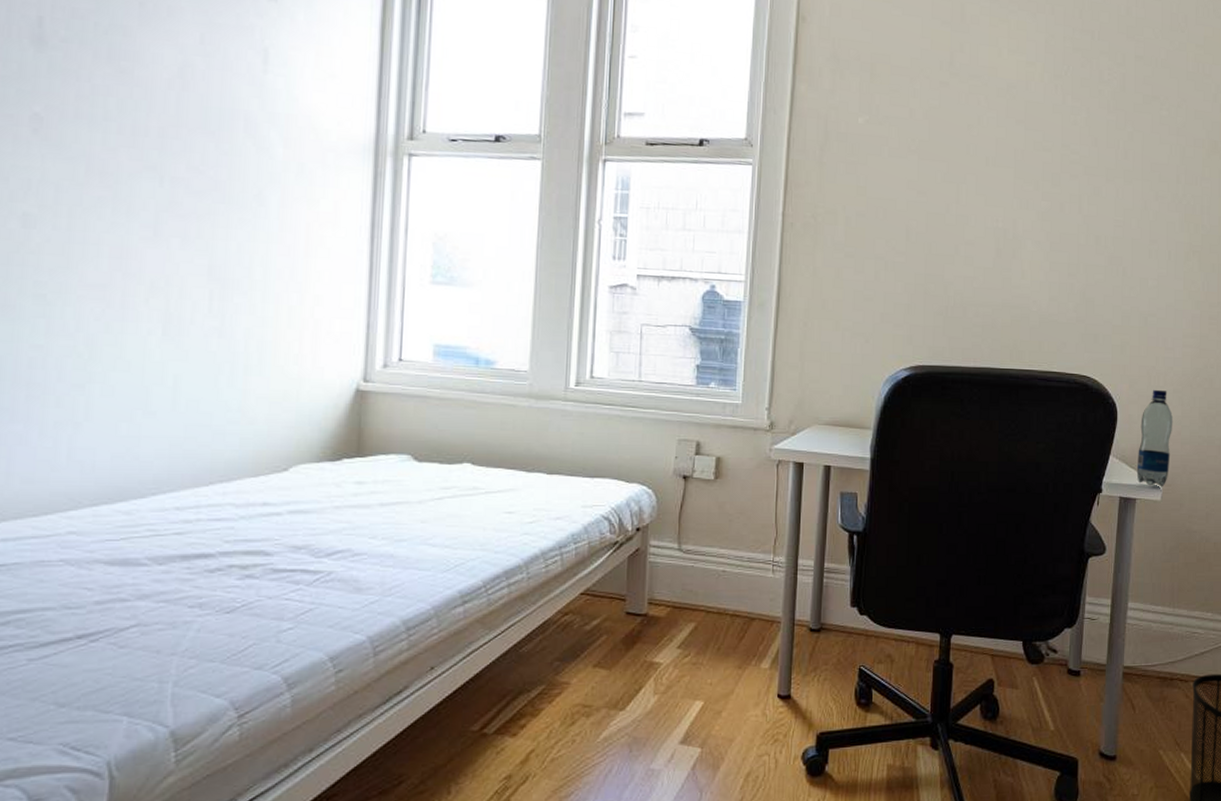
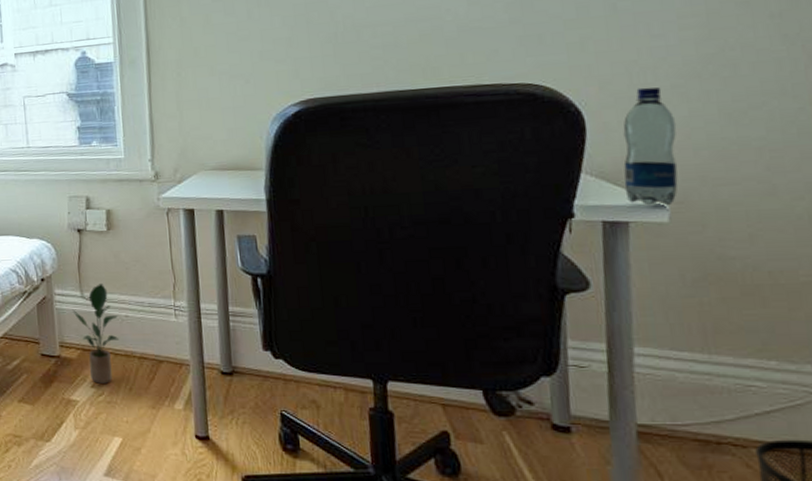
potted plant: none [667,536,715,644] -> present [72,284,120,384]

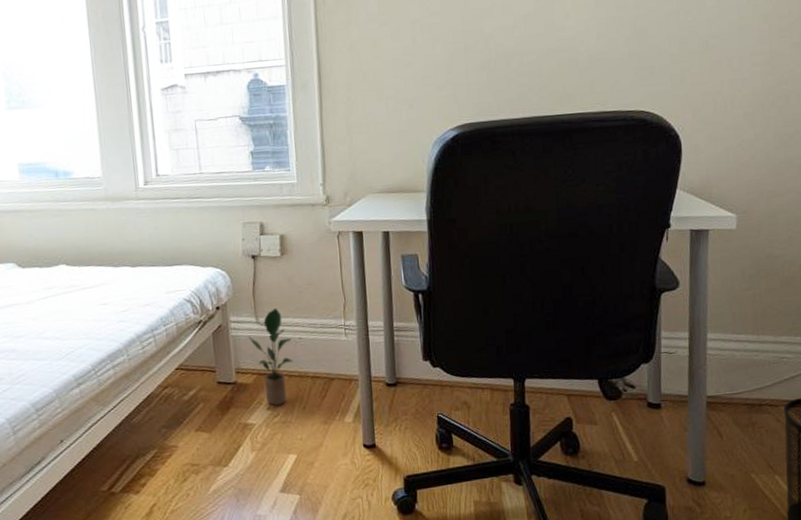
bottle: present [623,87,678,206] -> none [707,114,746,216]

